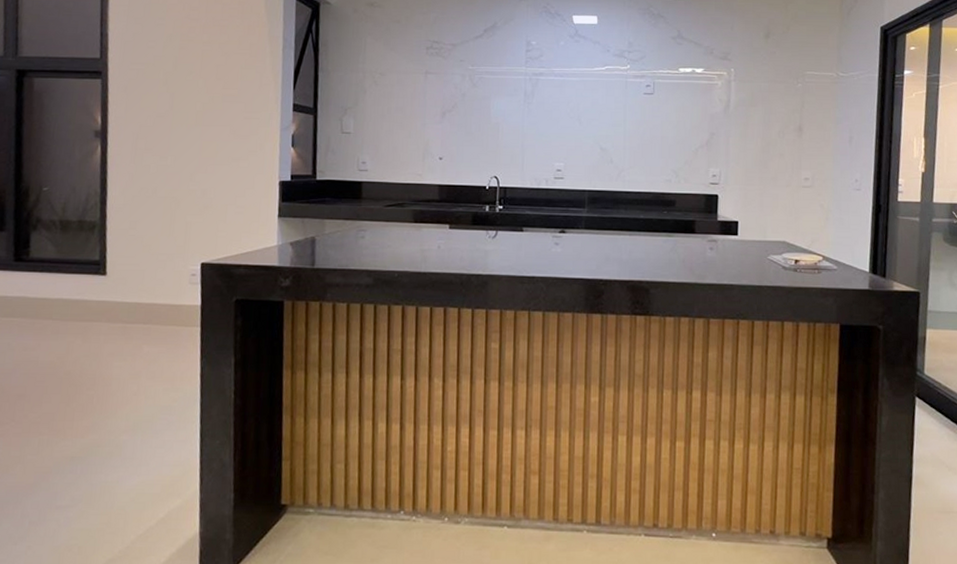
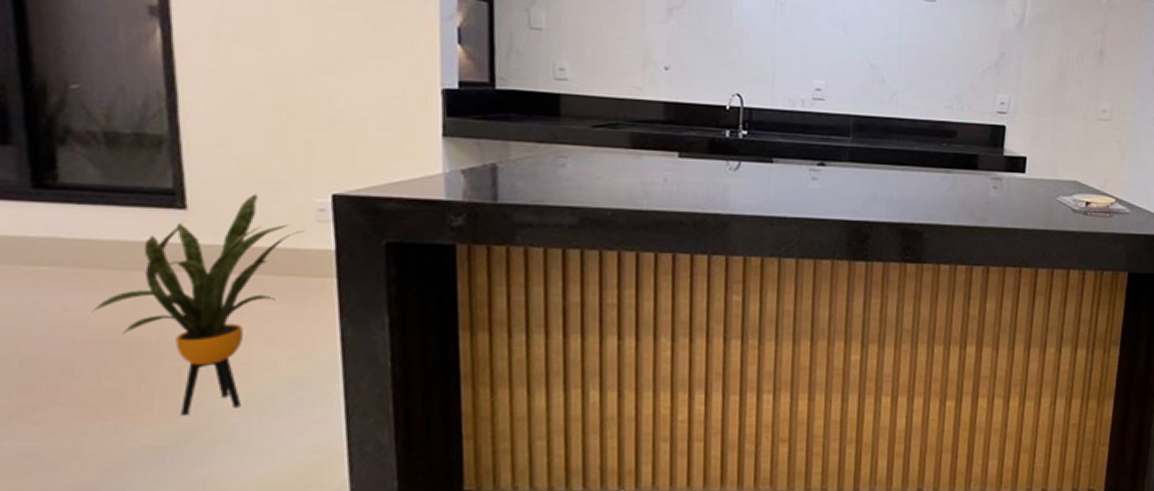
house plant: none [41,263,181,433] -> present [92,193,304,416]

